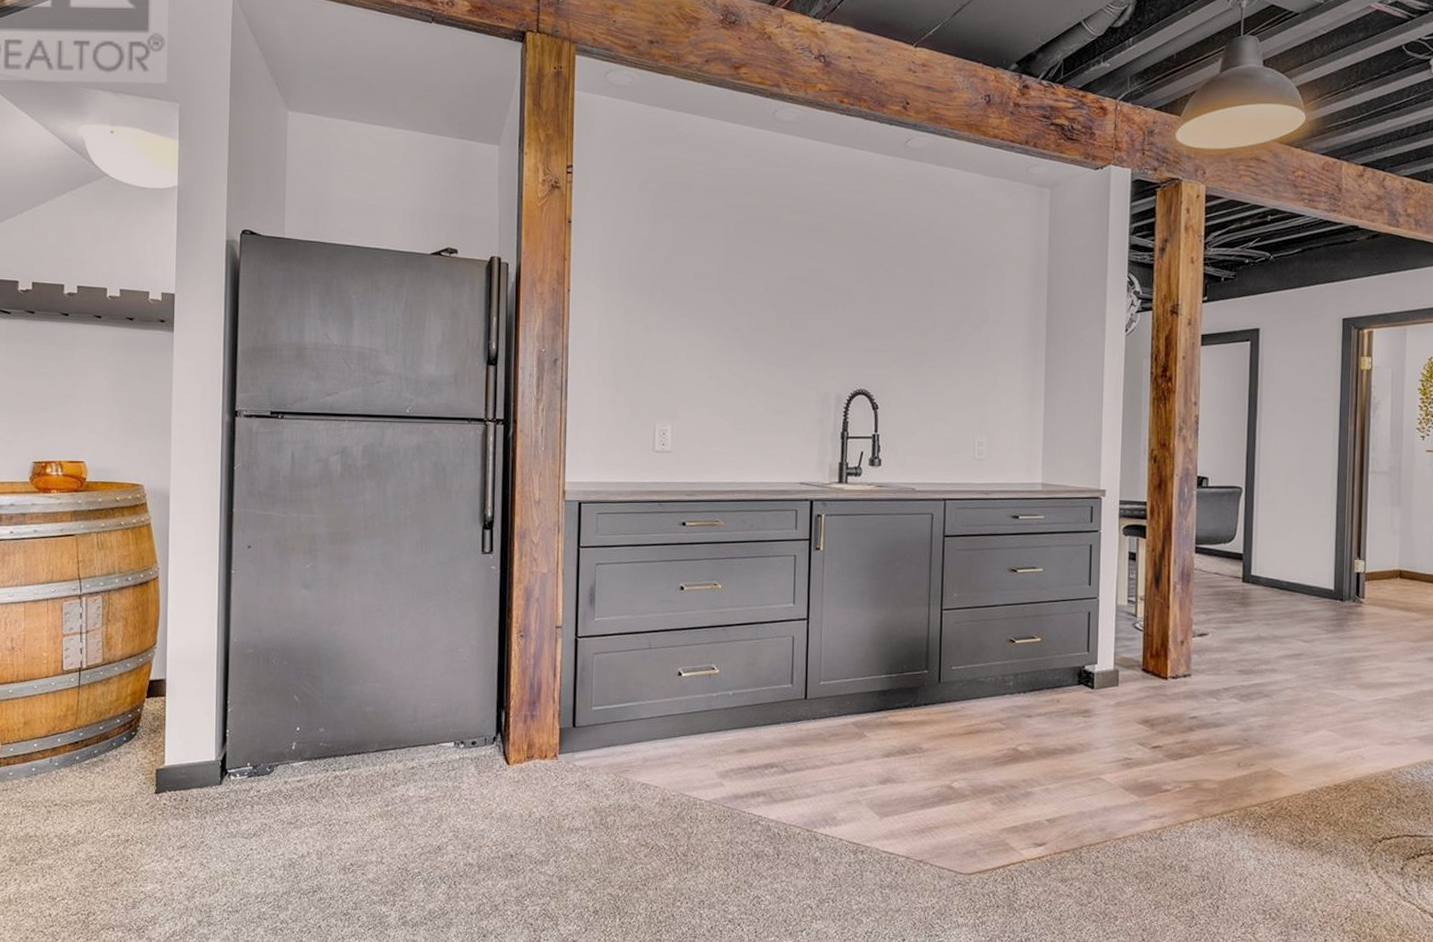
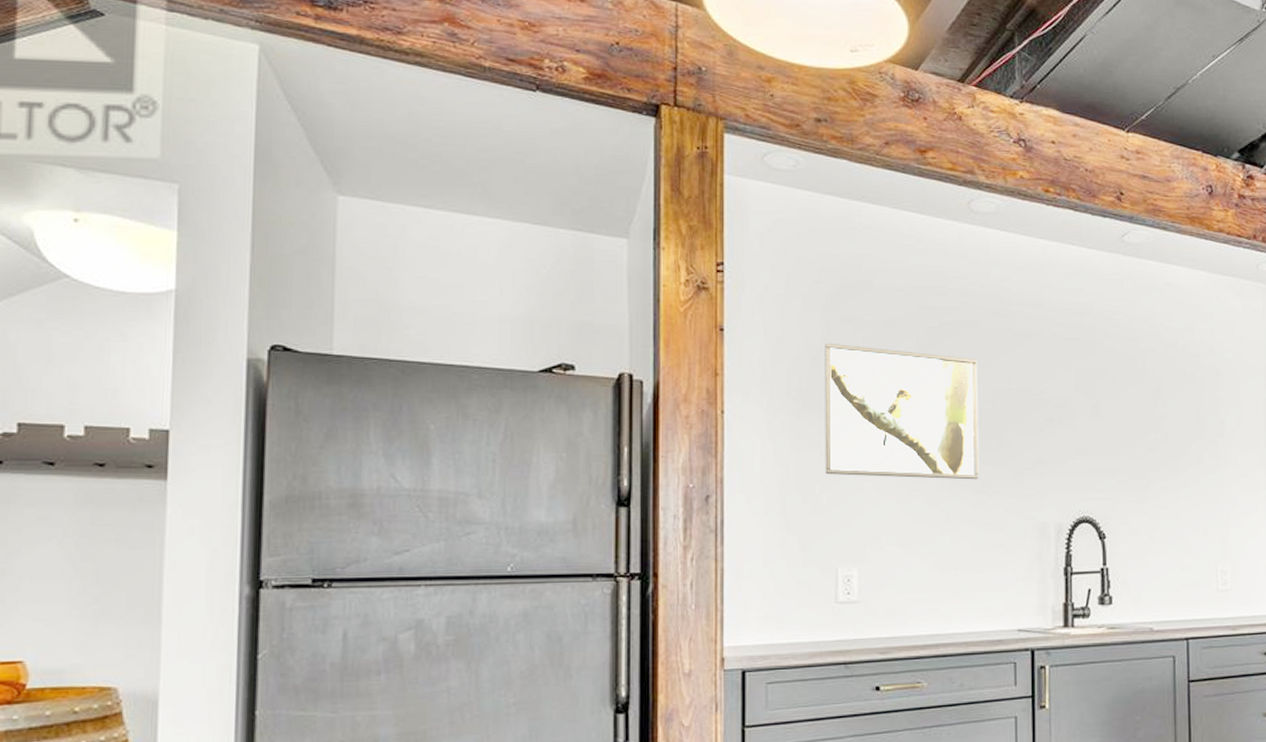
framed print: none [648,234,776,354] -> present [824,342,979,480]

